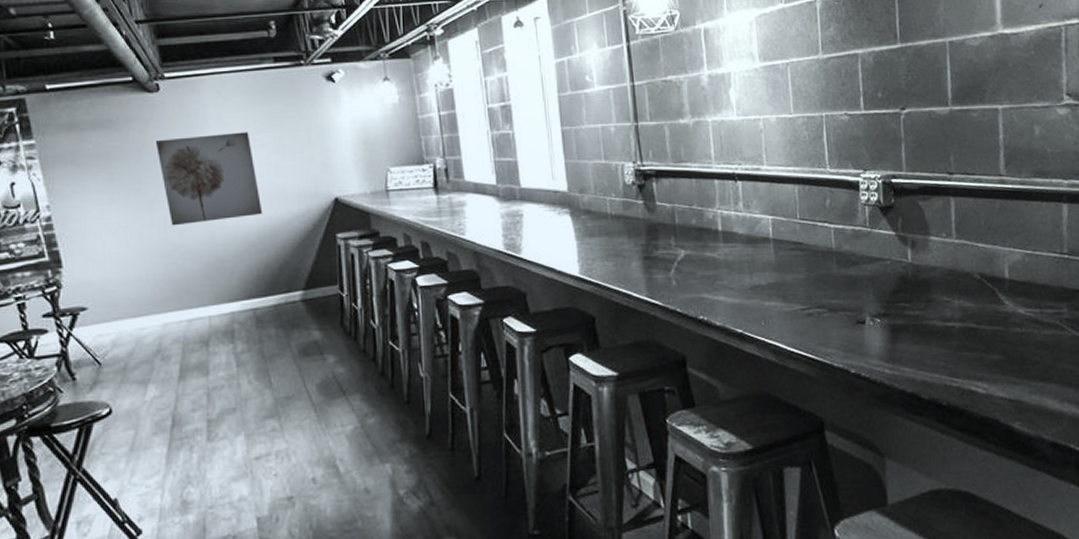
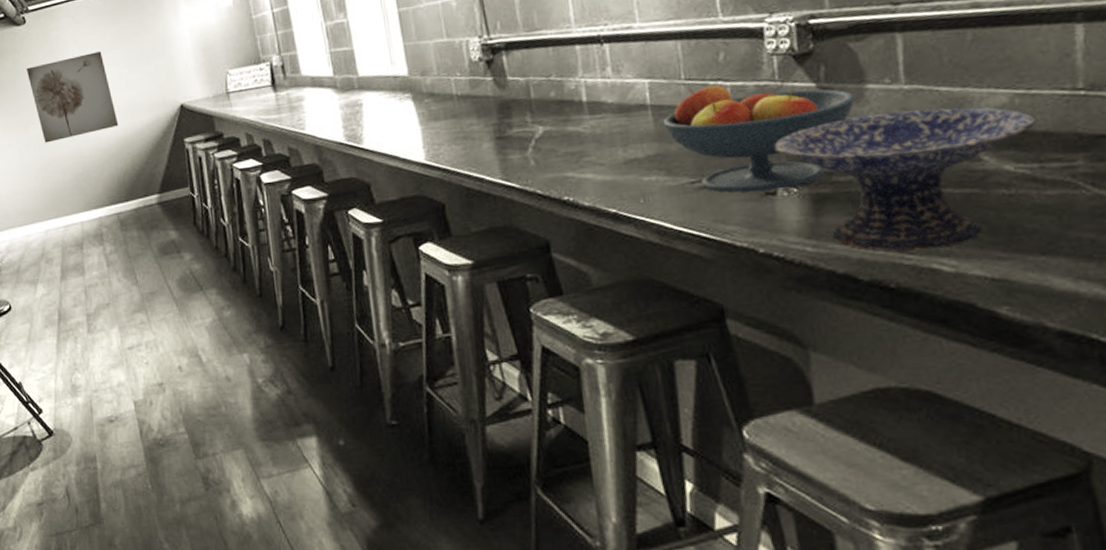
fruit bowl: none [781,226,923,321] -> present [662,84,857,193]
decorative bowl: none [864,260,1039,376] -> present [774,107,1038,252]

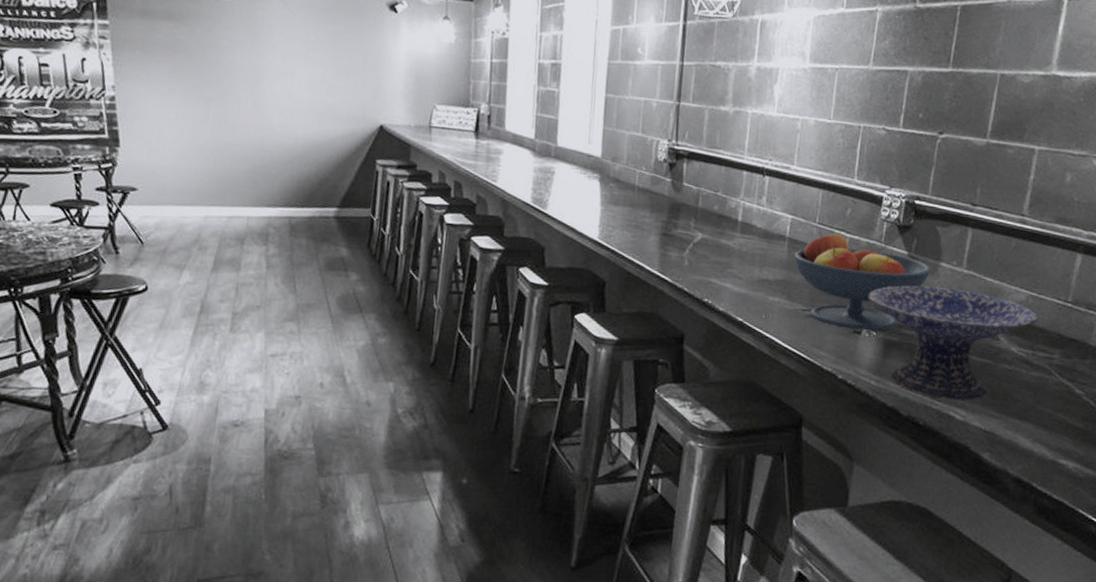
wall art: present [26,51,119,143] -> none [220,40,311,129]

